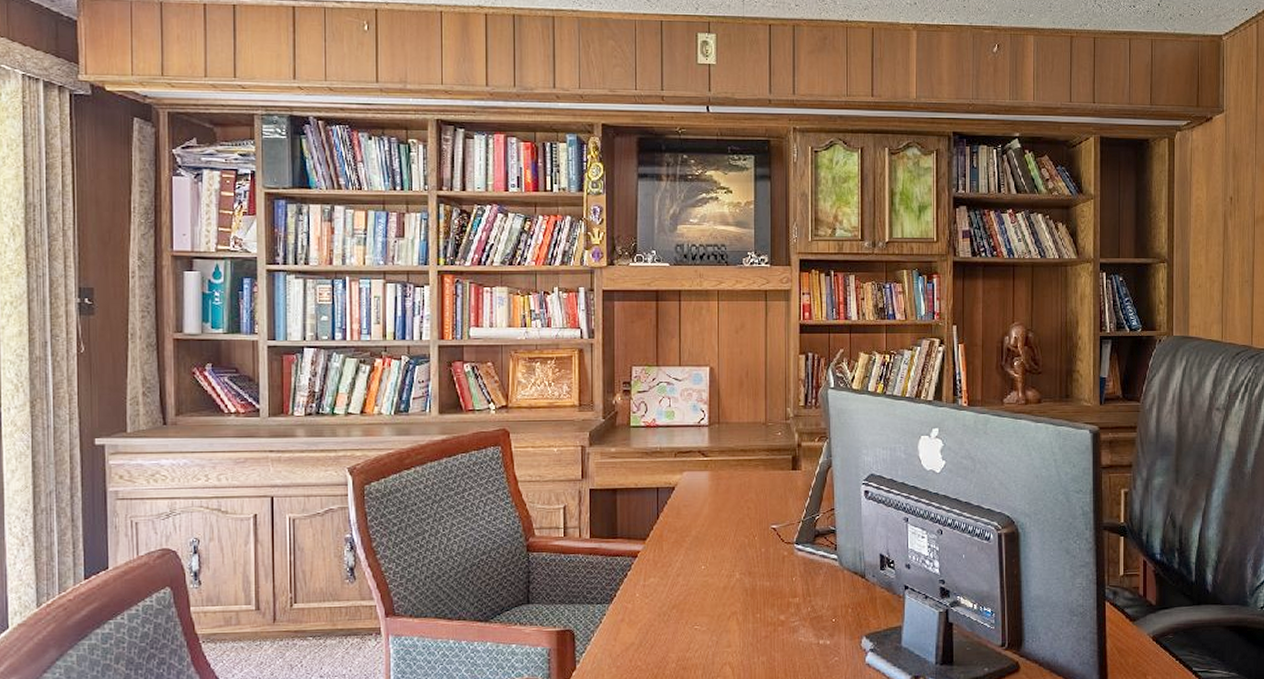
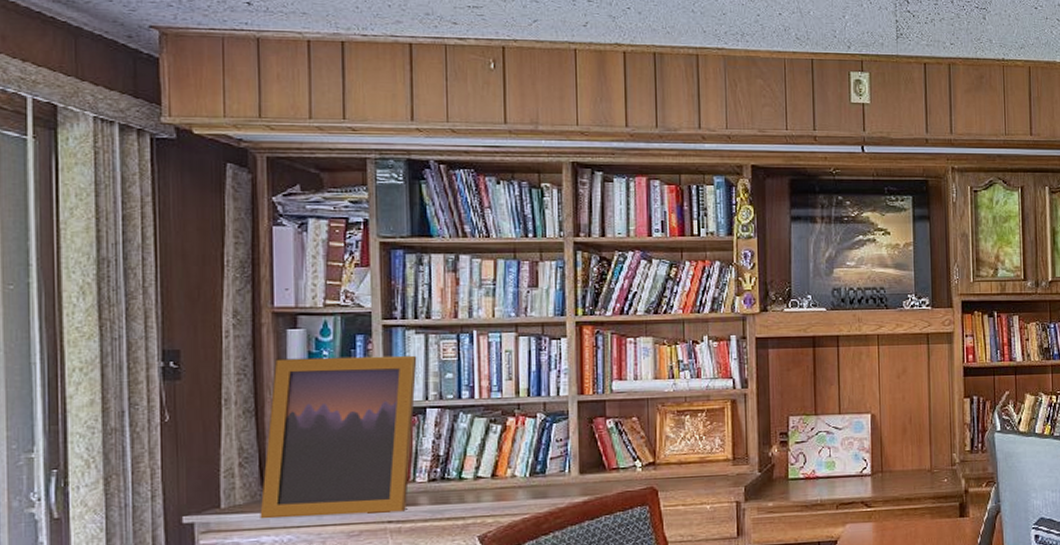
picture frame: none [160,298,297,444] -> present [260,355,417,519]

